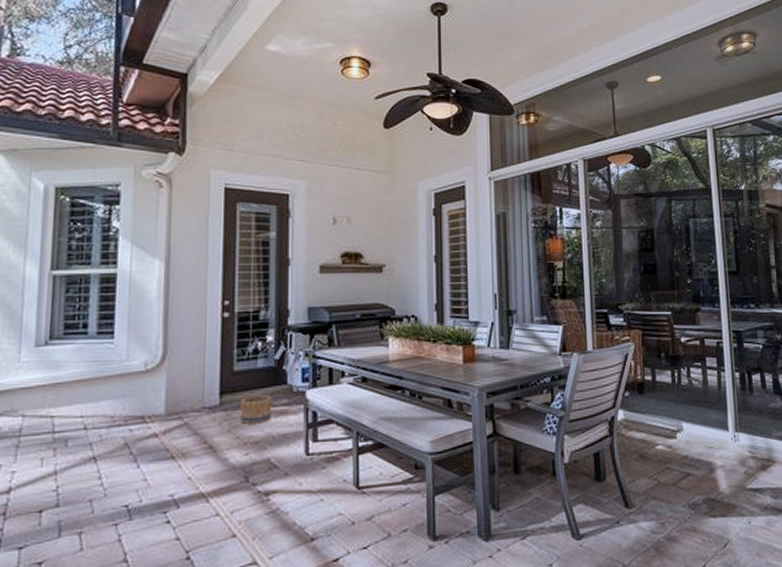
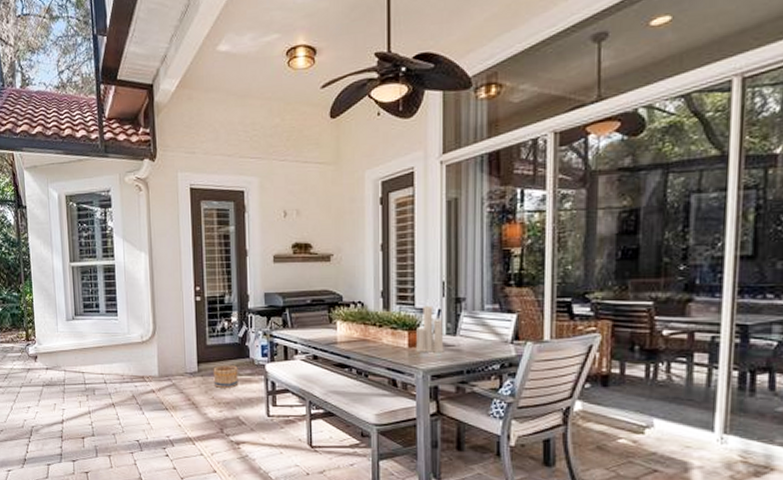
candle: none [471,312,498,368] -> present [416,299,444,352]

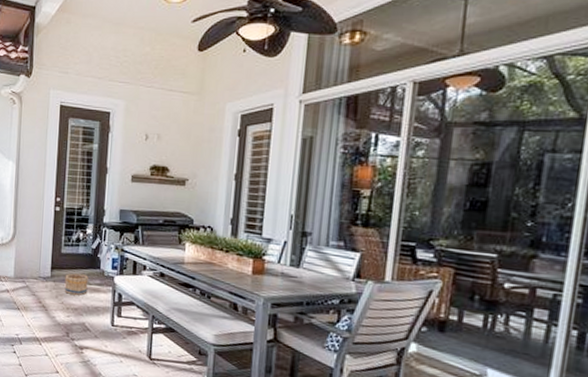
candle: present [416,299,444,352] -> none [259,231,288,283]

